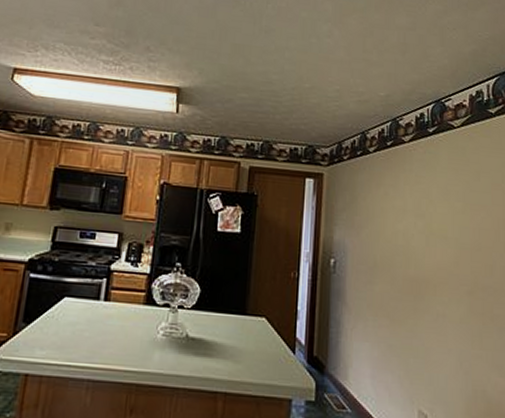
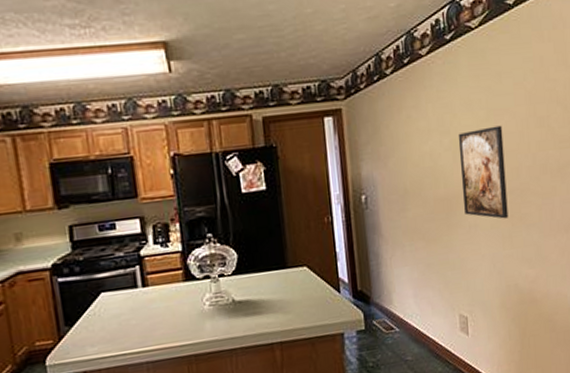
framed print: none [432,219,479,316] -> present [458,125,509,219]

